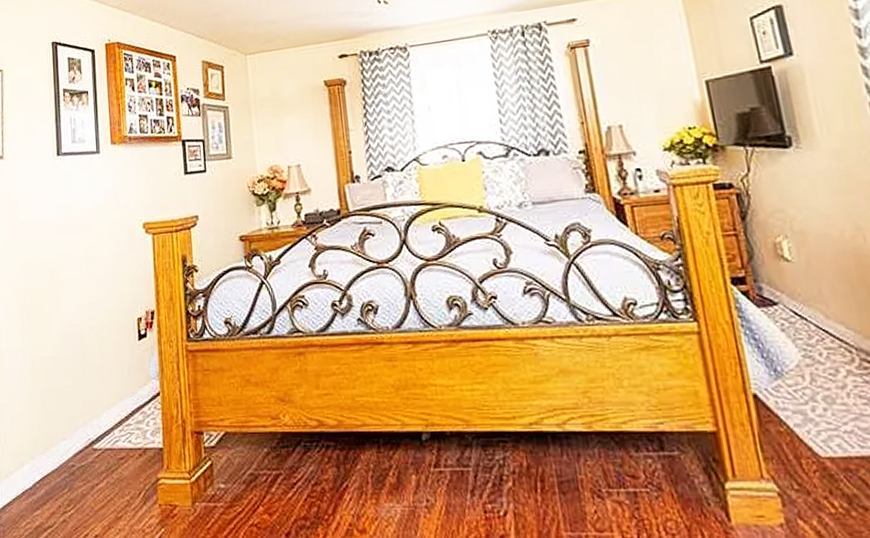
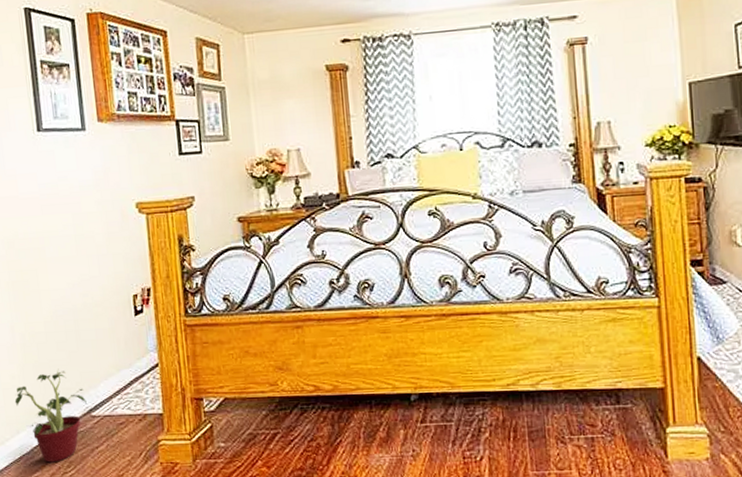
potted plant: none [21,396,89,500] -> present [14,368,87,463]

